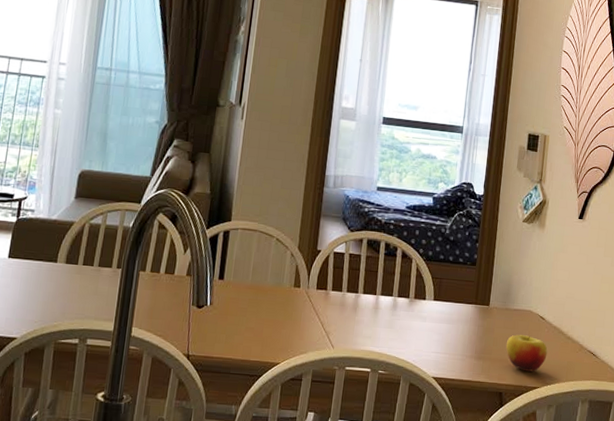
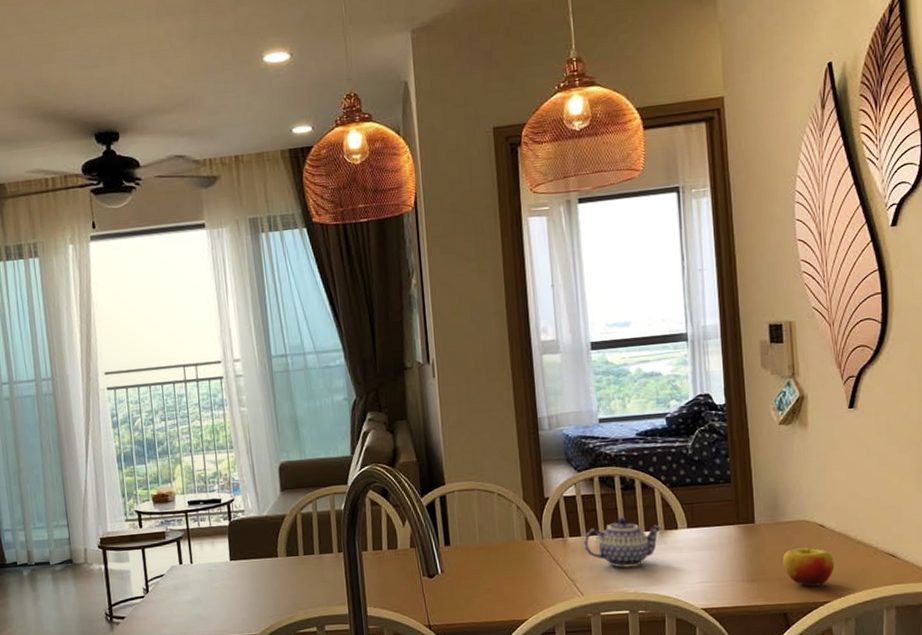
teapot: none [343,280,413,329] -> present [584,517,662,568]

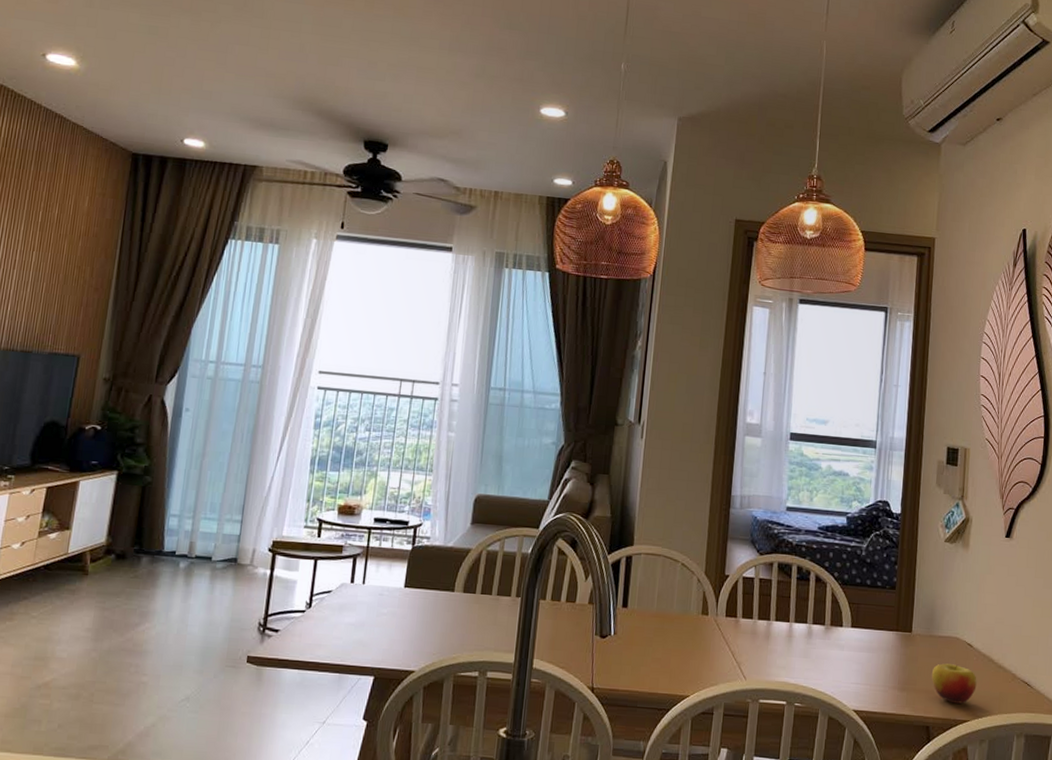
teapot: present [584,517,662,568] -> none [754,607,829,659]

